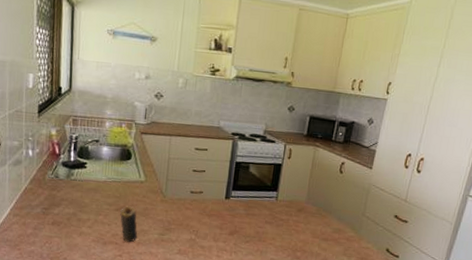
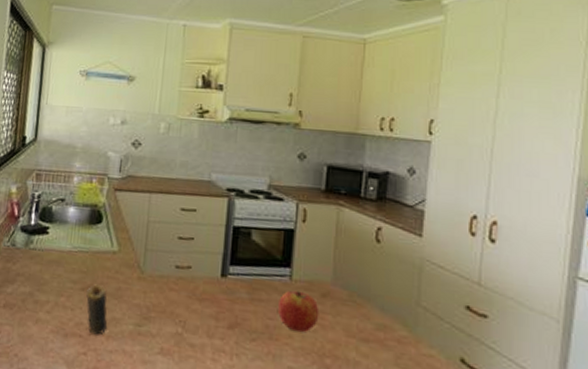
apple: none [266,207,296,236] -> present [278,290,320,333]

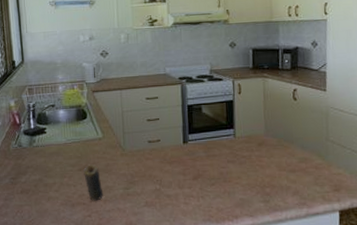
apple: present [278,290,320,333] -> none [228,144,258,174]

